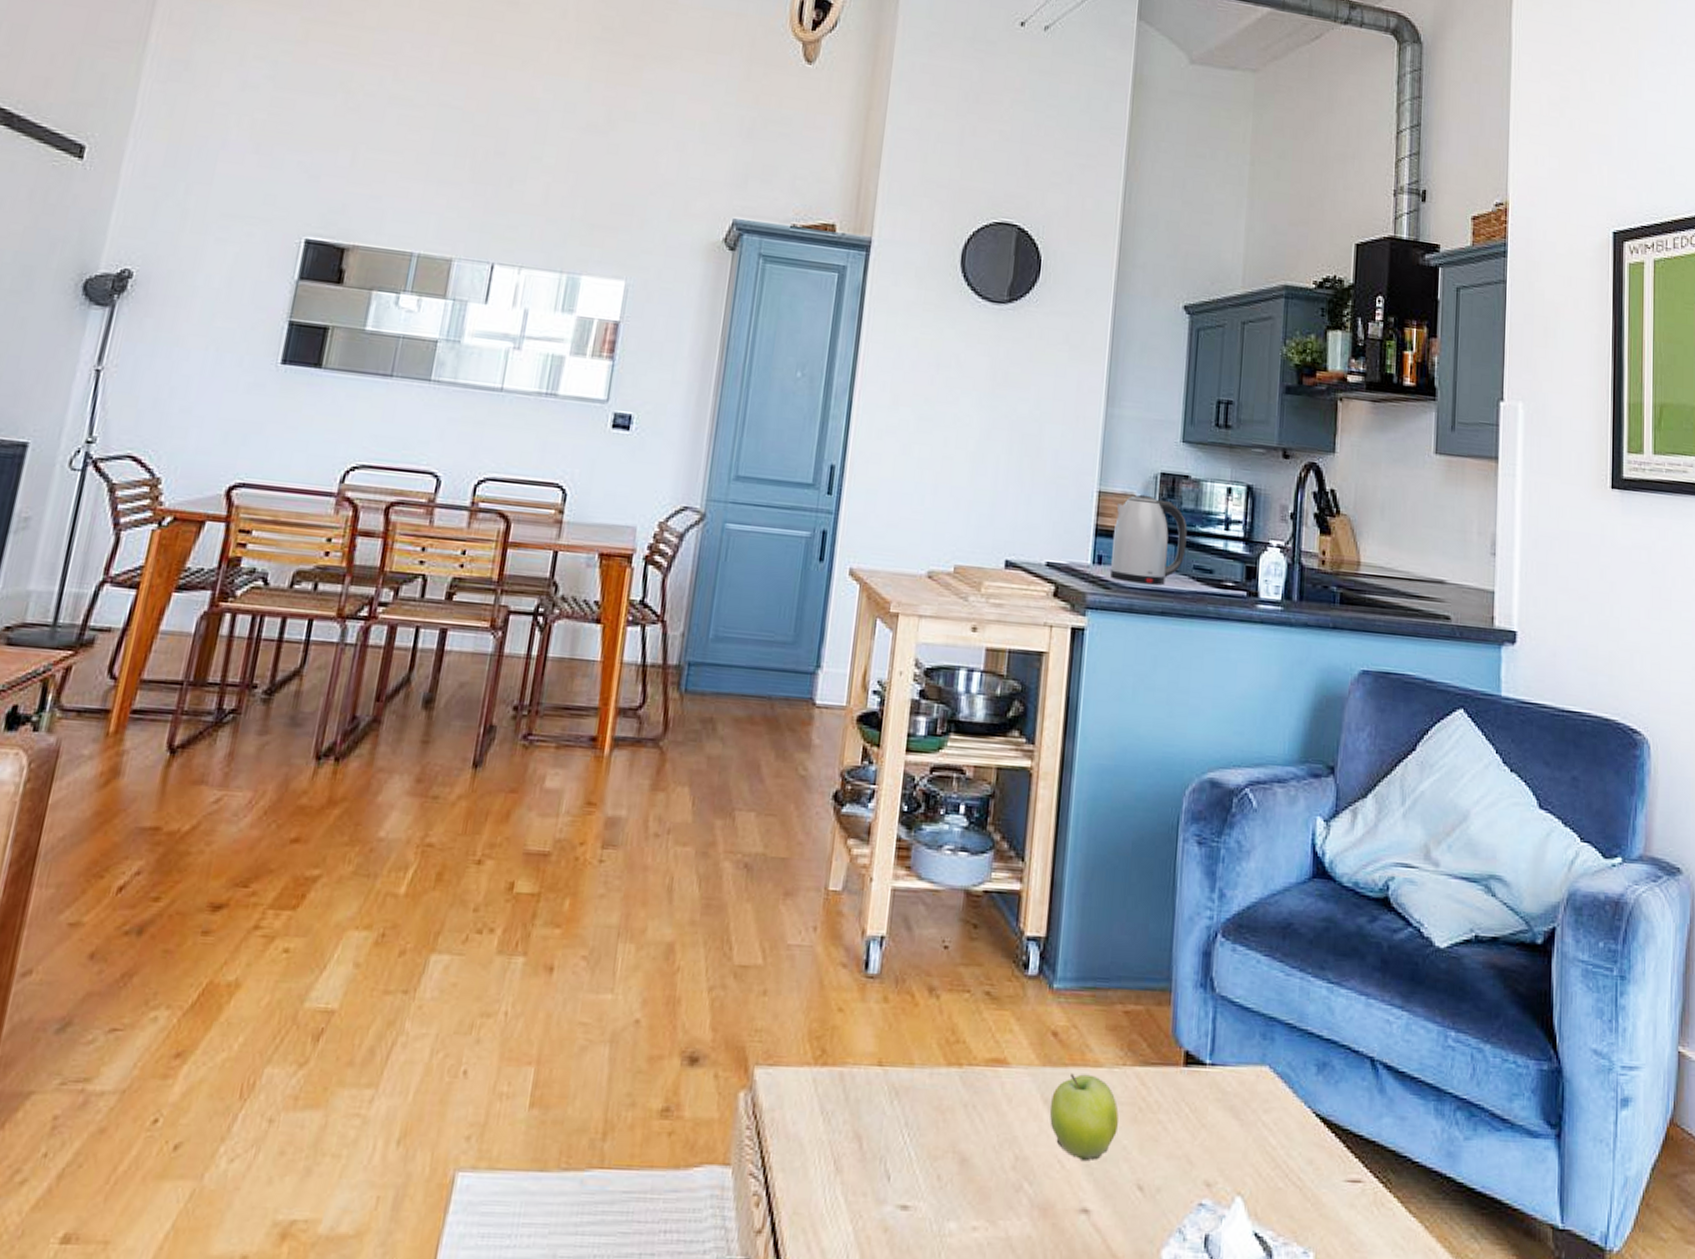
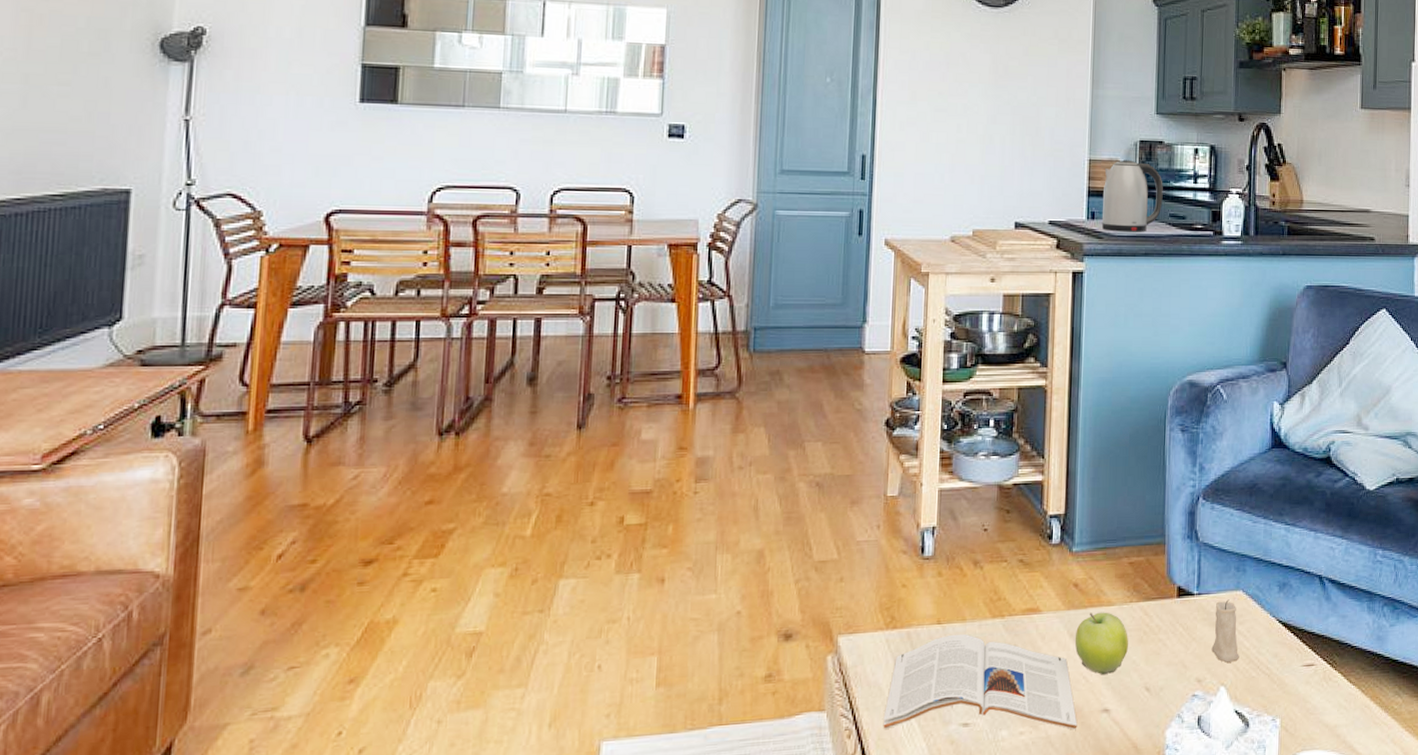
magazine: none [800,1081,1048,1233] -> present [883,633,1078,730]
candle: none [1226,1076,1263,1164] -> present [1211,599,1239,663]

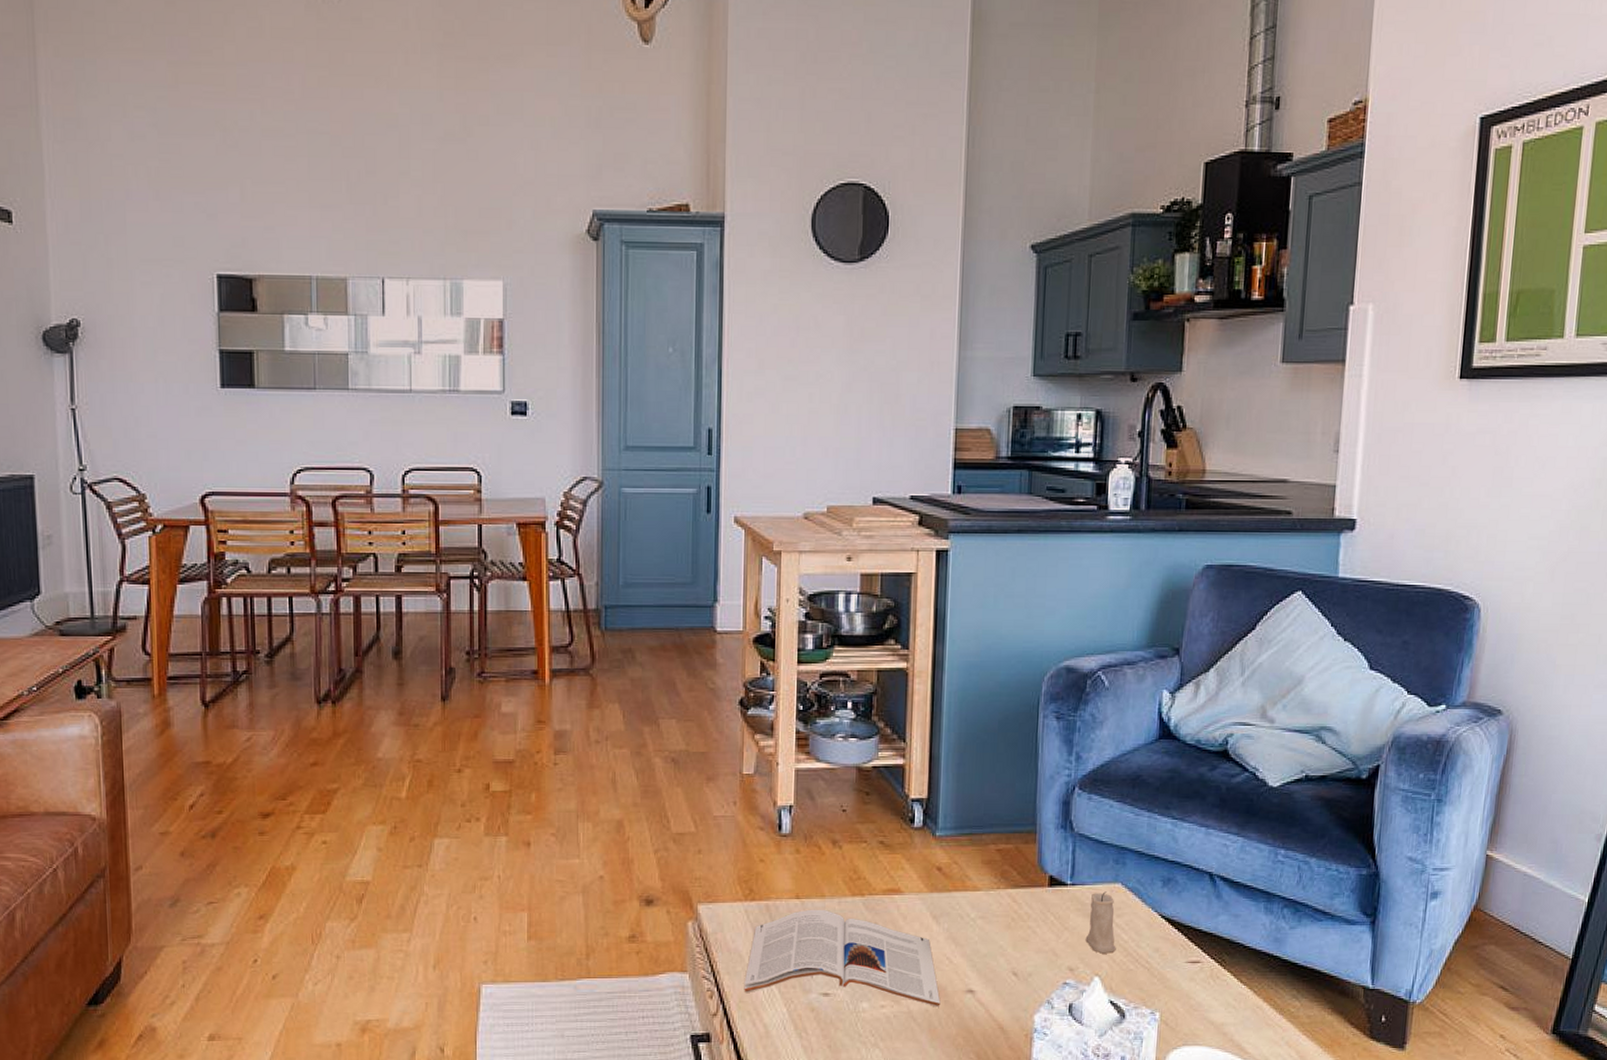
fruit: present [1074,612,1128,675] -> none [938,896,995,958]
kettle: present [1101,159,1163,232] -> none [969,428,1040,507]

